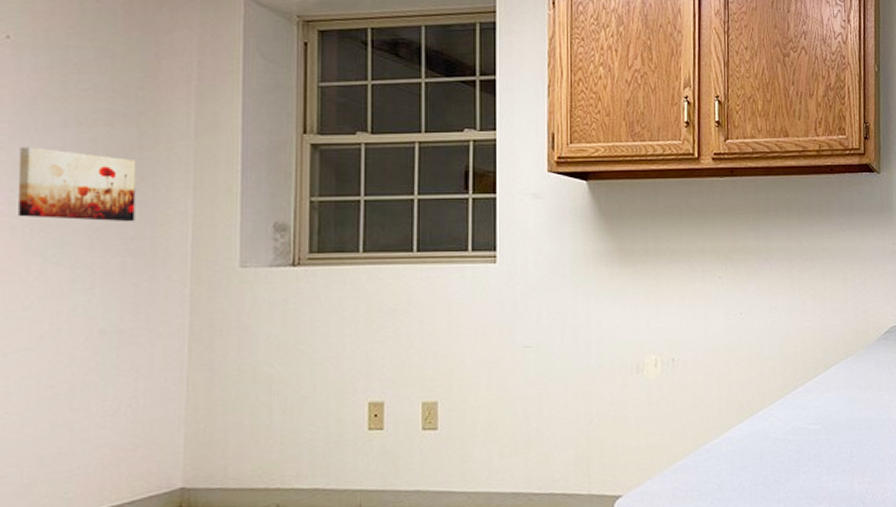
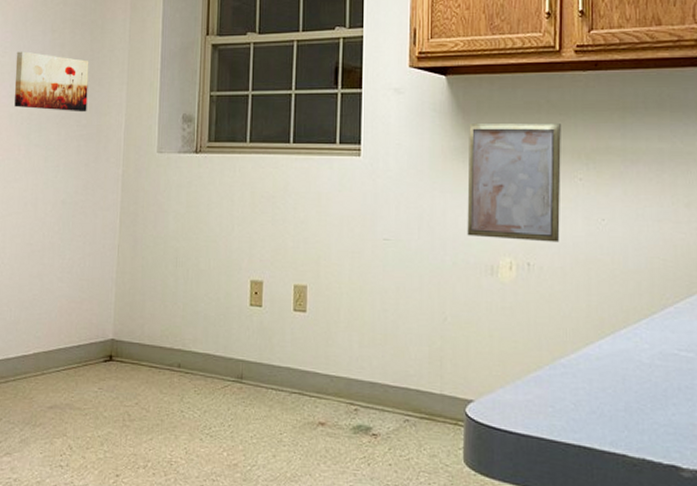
wall art: none [611,226,702,338] -> present [467,123,561,242]

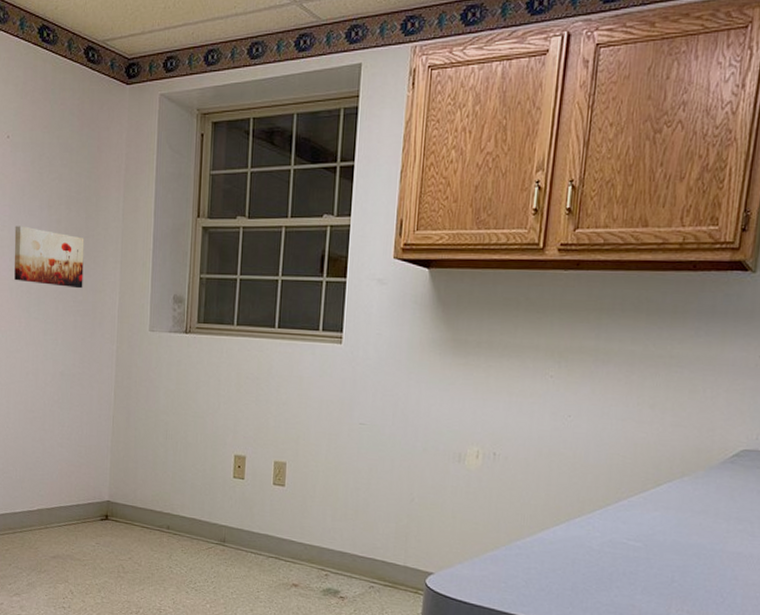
wall art: present [467,123,561,242] -> none [439,317,538,435]

